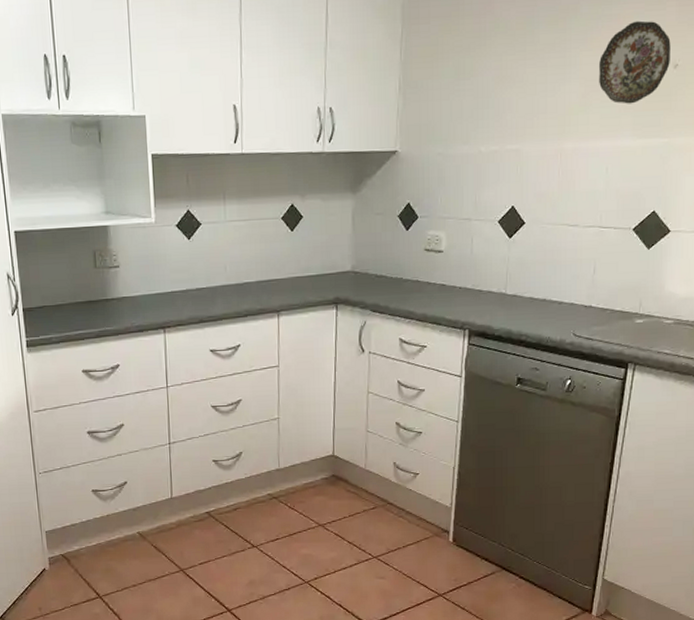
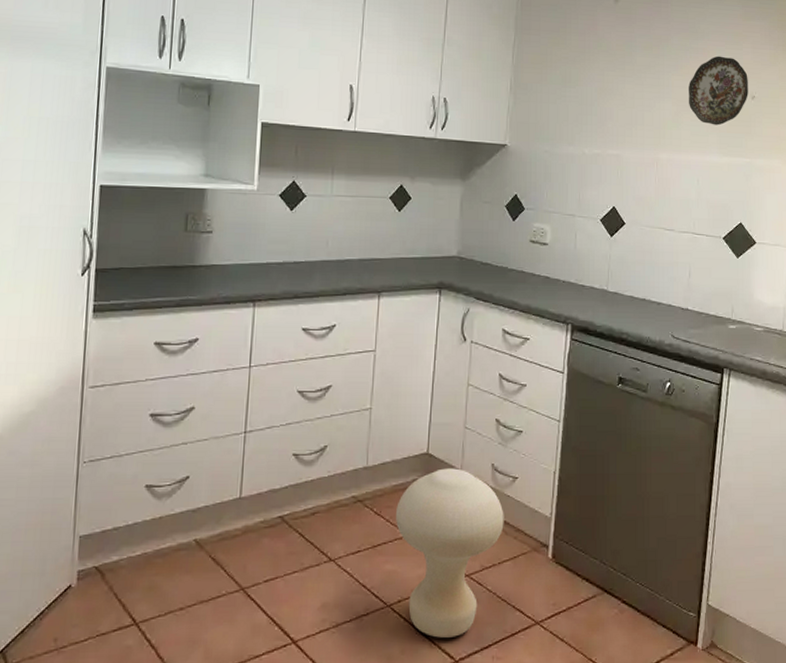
stool: none [308,467,407,607] -> present [396,468,504,638]

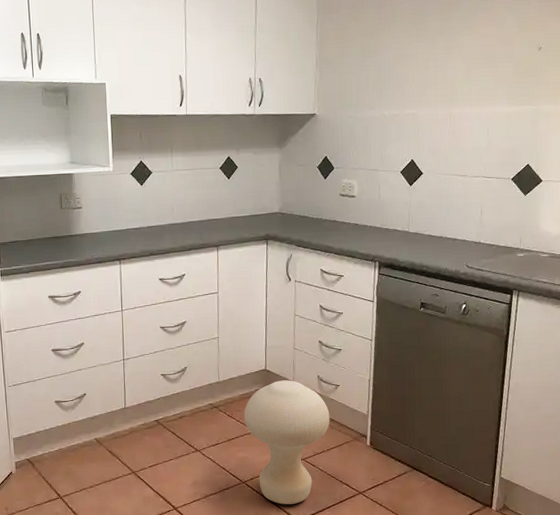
decorative plate: present [689,56,748,126] -> none [478,13,535,78]

